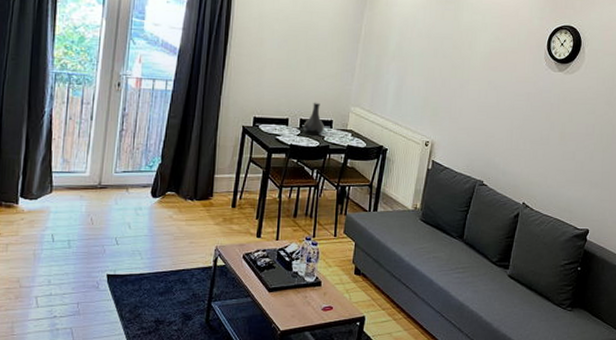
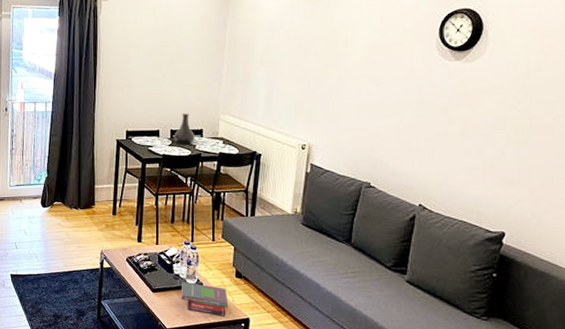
books: none [297,280,346,315] -> present [181,282,229,316]

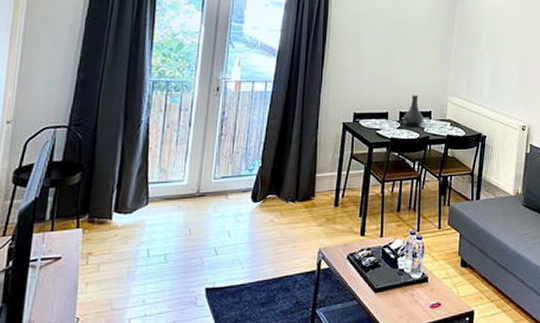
books: present [181,282,229,316] -> none [404,277,453,312]

